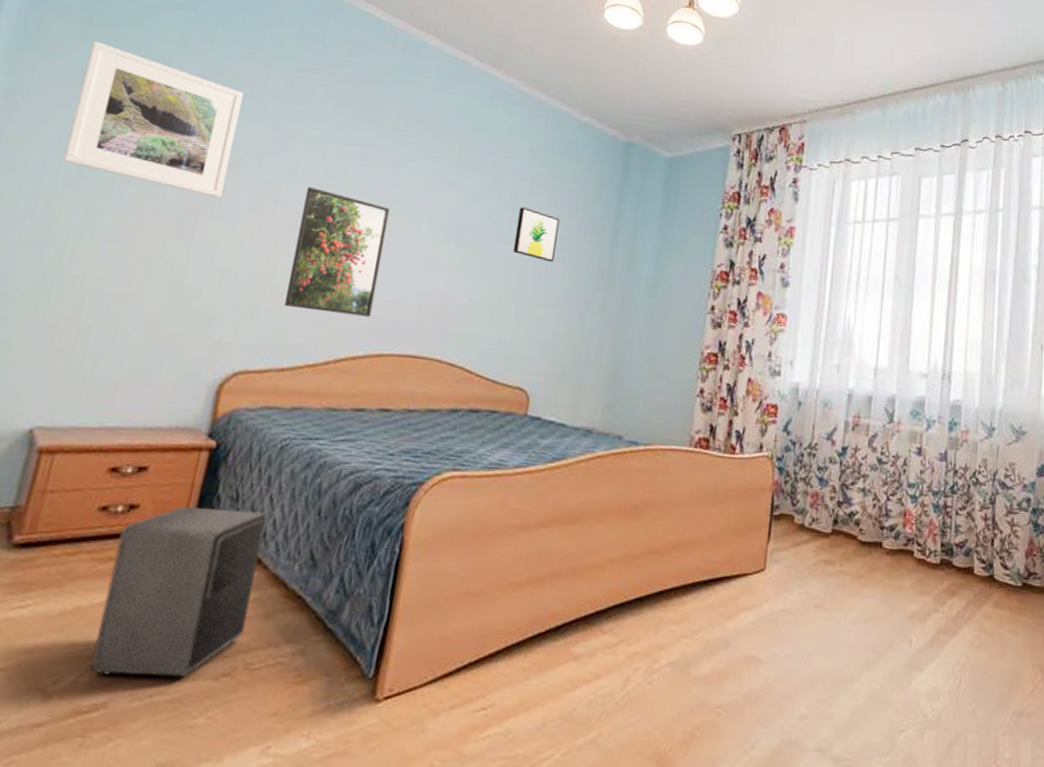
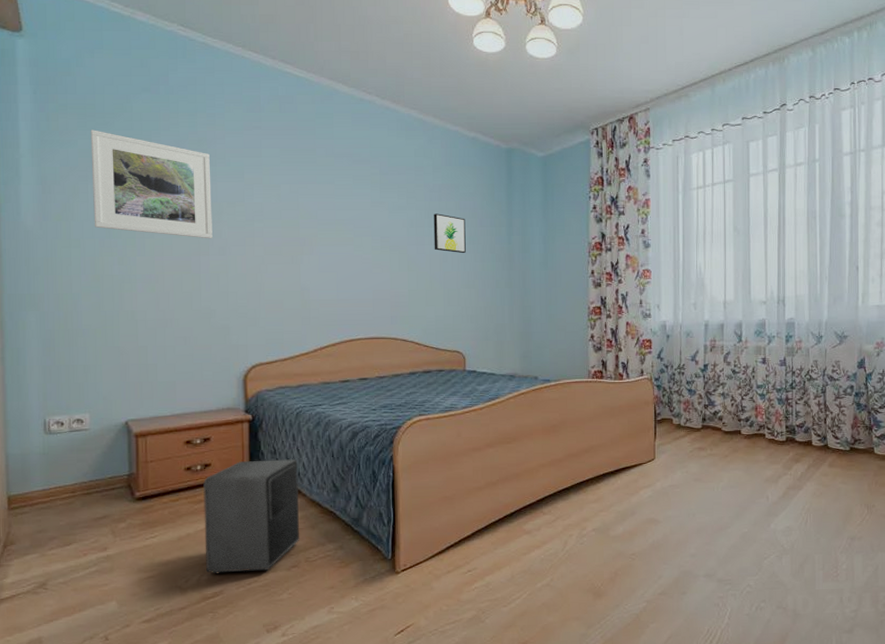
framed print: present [284,187,390,317] -> none [272,221,339,314]

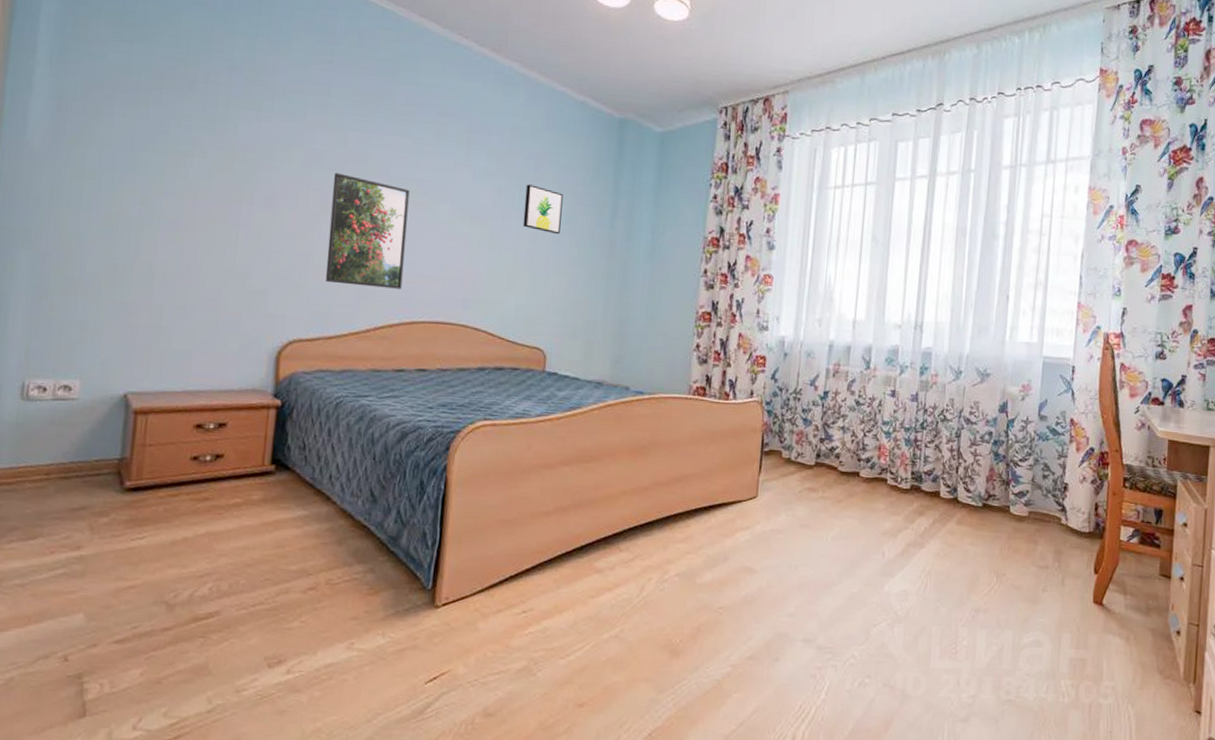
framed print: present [90,130,213,239] -> none [115,42,267,186]
speaker: present [203,459,300,574] -> none [202,455,331,592]
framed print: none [272,221,339,314] -> present [325,173,410,289]

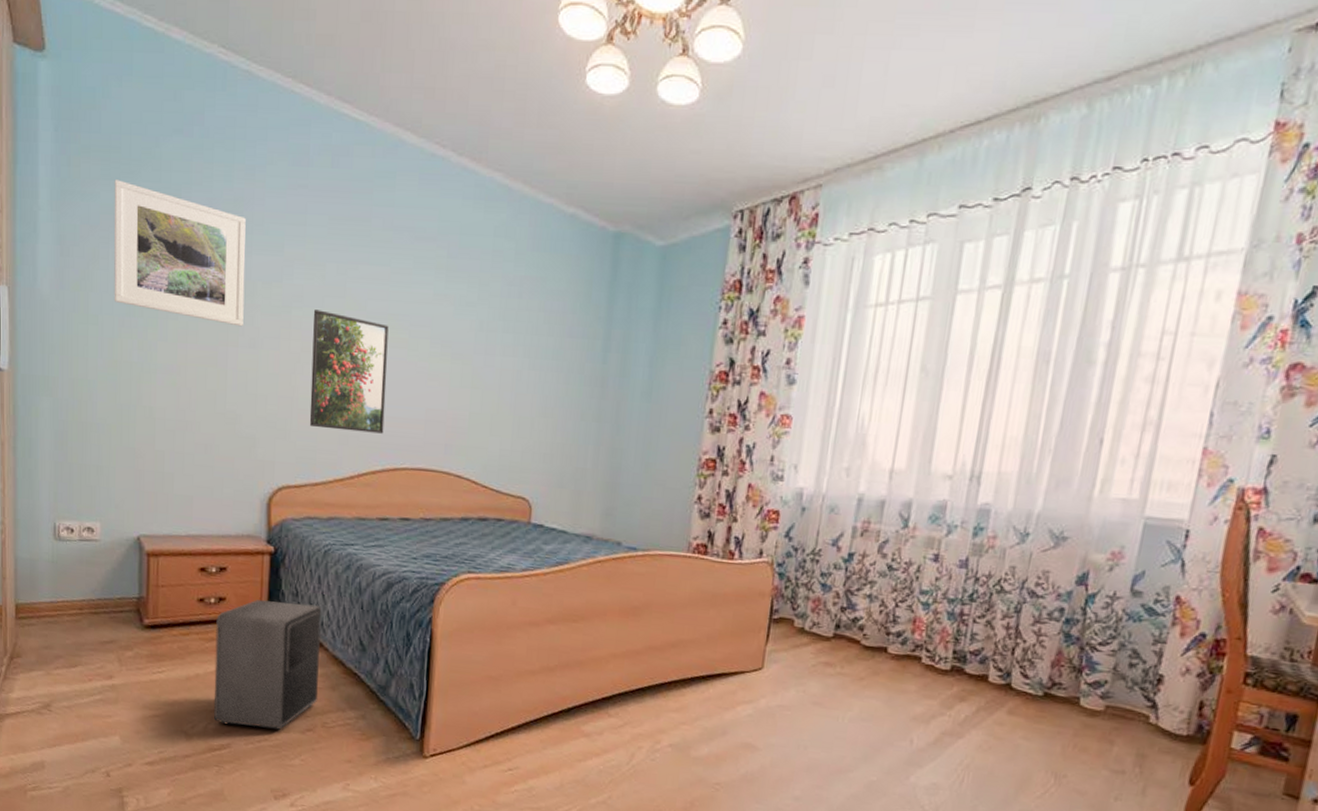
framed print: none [115,42,267,186] -> present [114,179,246,327]
speaker: none [202,455,331,592] -> present [214,599,322,731]
wall art: present [522,184,563,235] -> none [506,315,550,372]

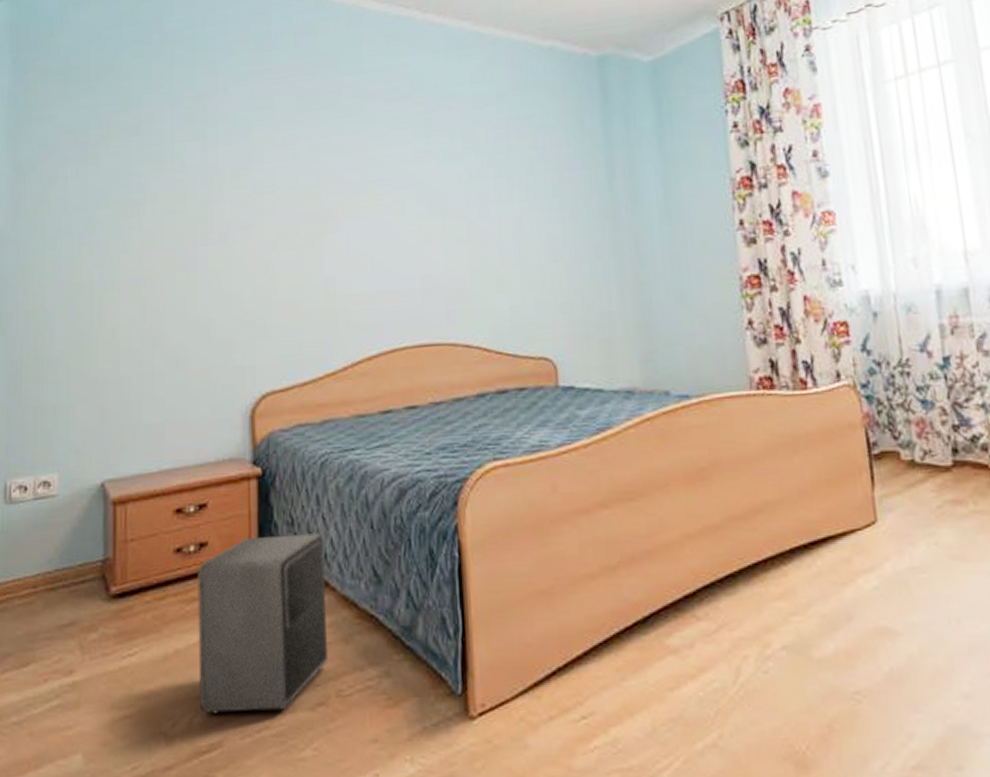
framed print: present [114,179,246,327] -> none [72,98,212,223]
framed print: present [309,309,389,434] -> none [287,190,376,318]

